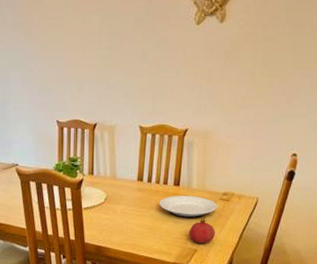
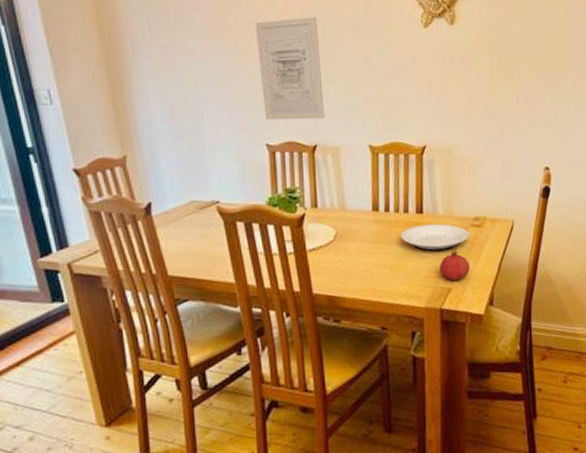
wall art: none [54,14,106,102] -> present [255,17,325,120]

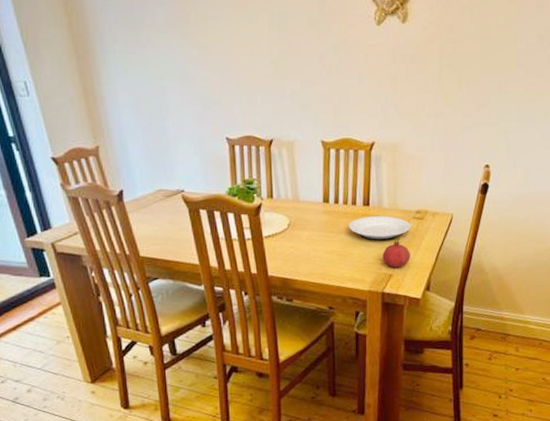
wall art: present [255,17,325,120] -> none [215,13,280,115]

